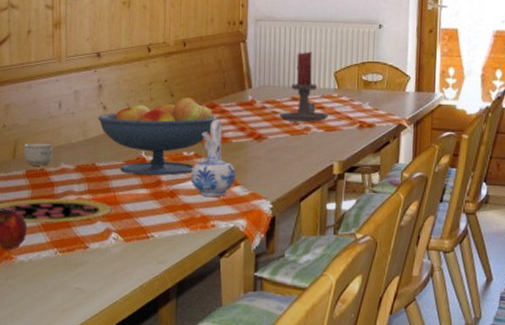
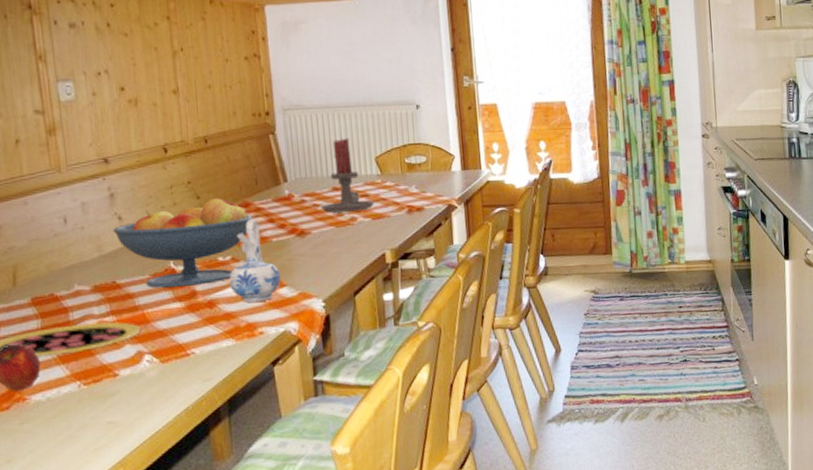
cup: present [23,143,53,166] -> none [24,264,63,292]

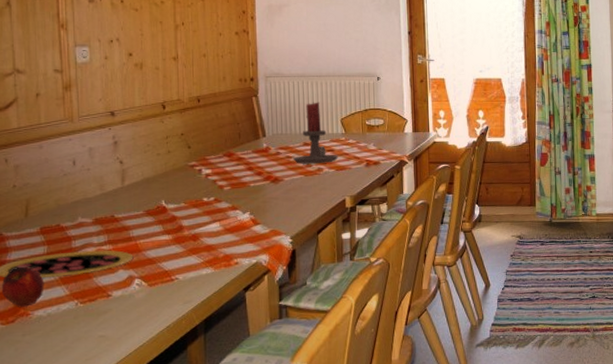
fruit bowl: present [113,197,252,288] -> none [115,148,234,223]
ceramic pitcher: present [229,218,281,302] -> none [211,166,256,237]

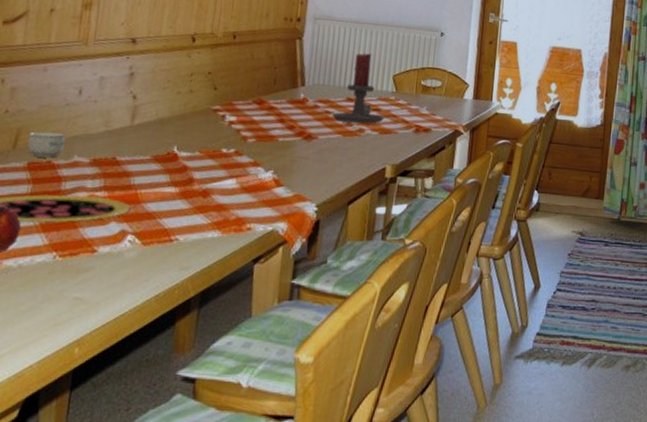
cup: none [36,199,68,222] -> present [27,131,66,158]

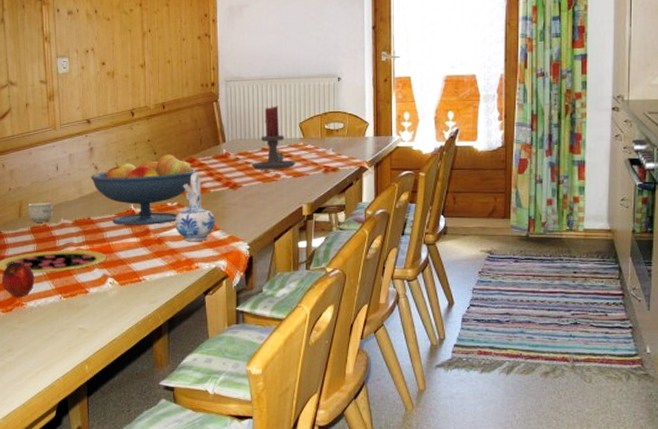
fruit bowl: none [125,91,263,174] -> present [91,154,195,225]
ceramic pitcher: none [227,116,280,198] -> present [175,172,216,241]

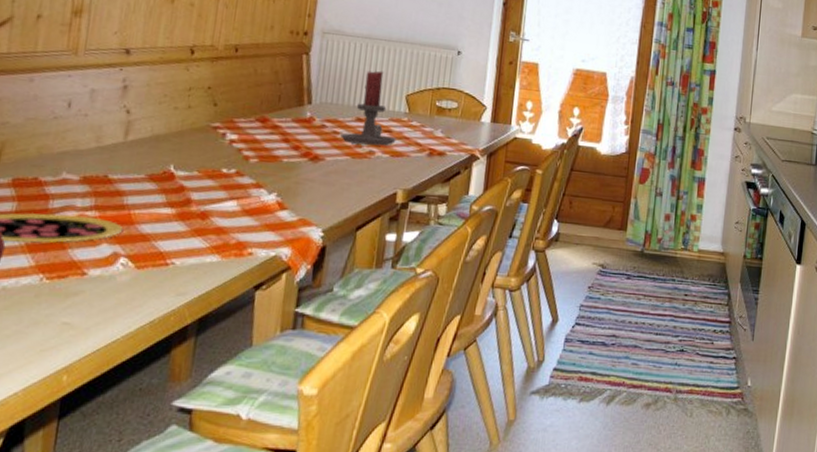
cup: present [27,202,53,222] -> none [12,146,54,174]
fruit bowl: present [91,154,195,225] -> none [117,108,267,194]
ceramic pitcher: present [175,172,216,241] -> none [228,134,284,221]

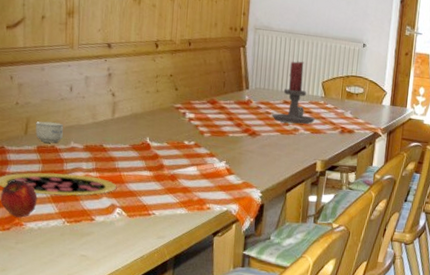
cup: none [12,146,54,174] -> present [35,121,63,143]

